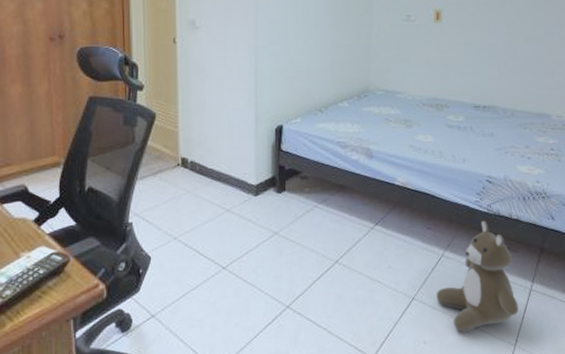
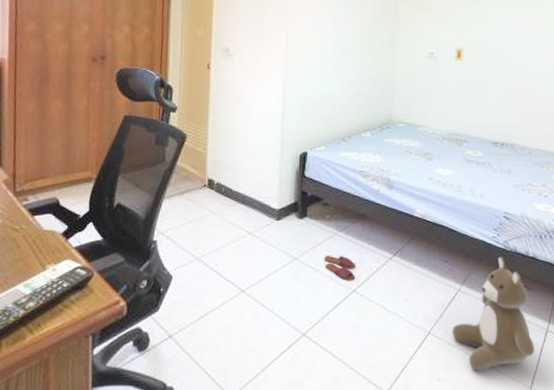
slippers: none [305,227,338,253] -> present [325,255,356,281]

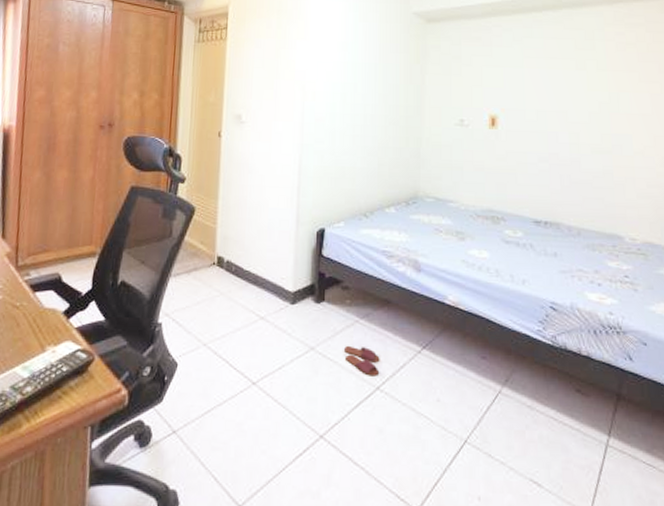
teddy bear: present [452,257,534,372] -> none [492,354,593,491]

